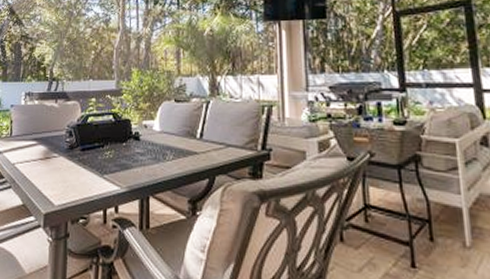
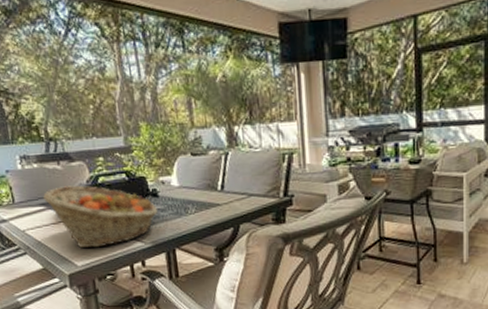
fruit basket: none [37,123,138,188] -> present [43,185,159,249]

